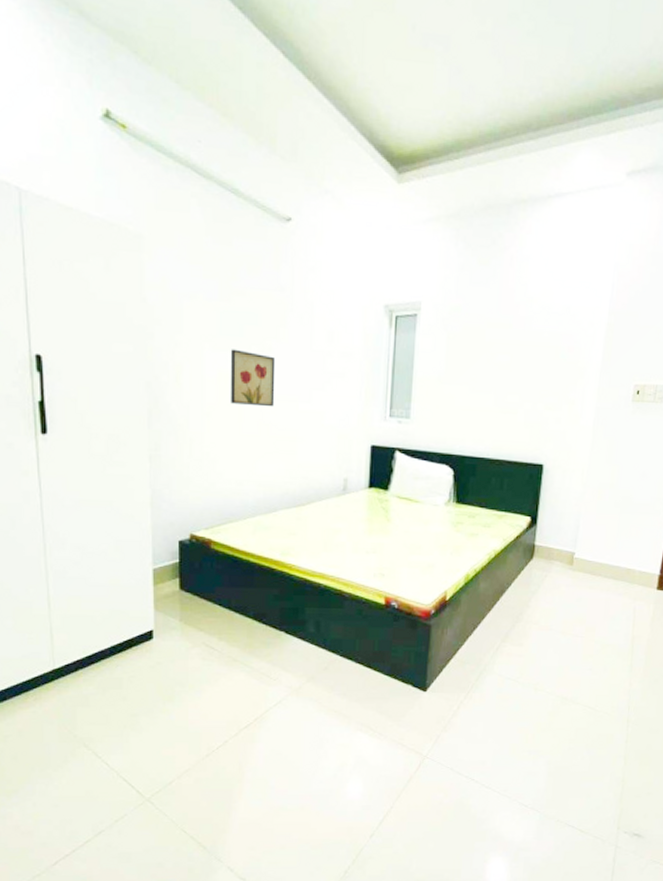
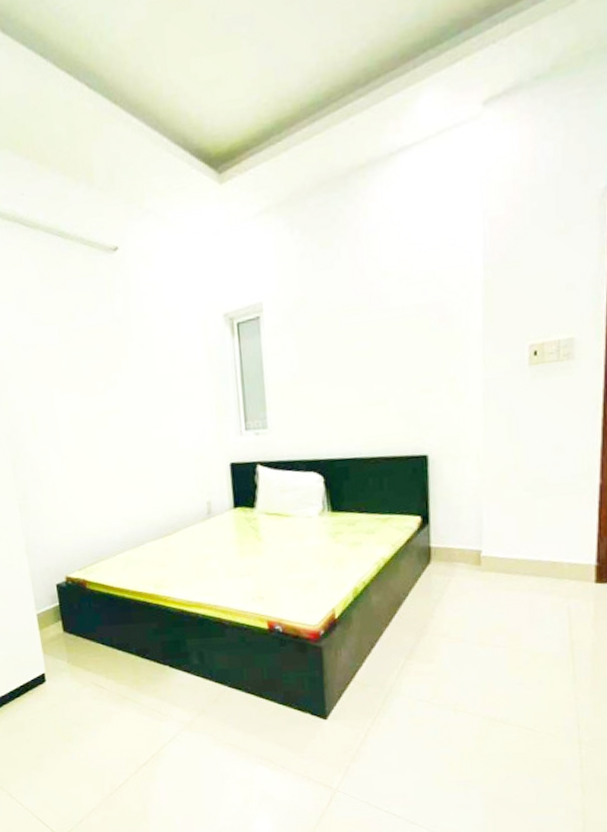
wall art: present [230,349,276,407] -> none [78,388,128,443]

